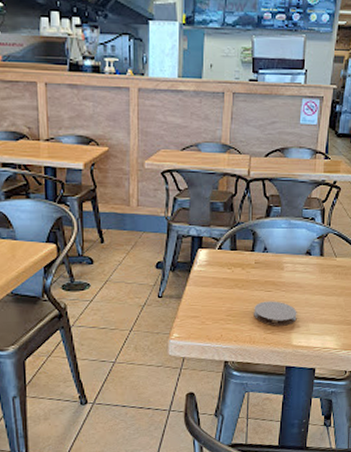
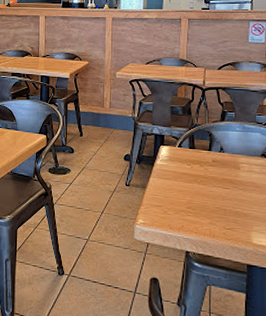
coaster: present [254,301,297,326] -> none [213,197,256,224]

